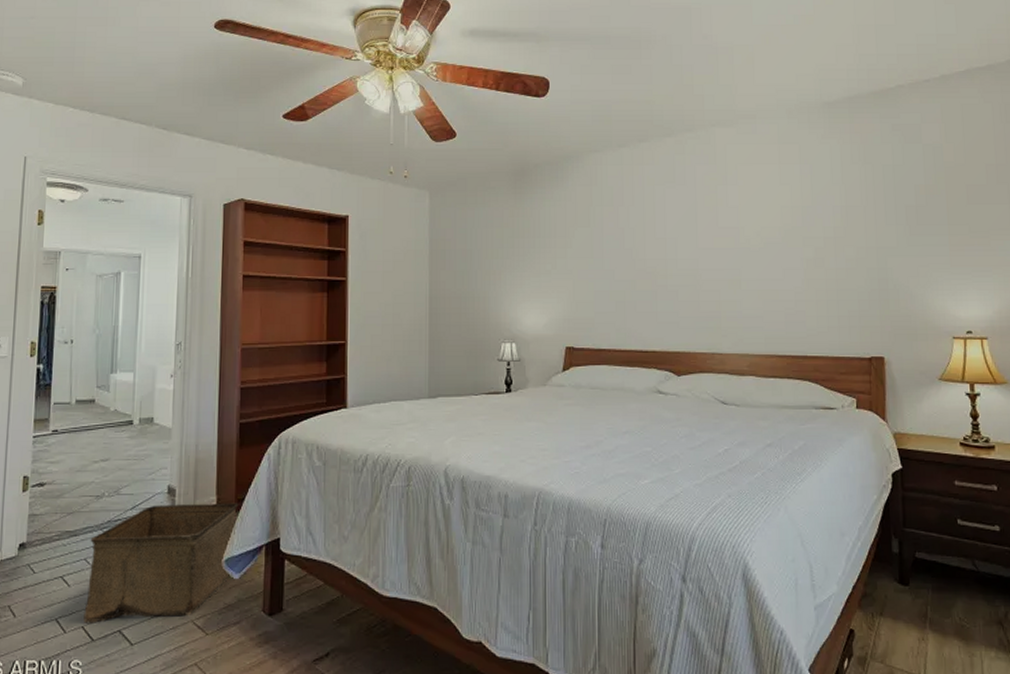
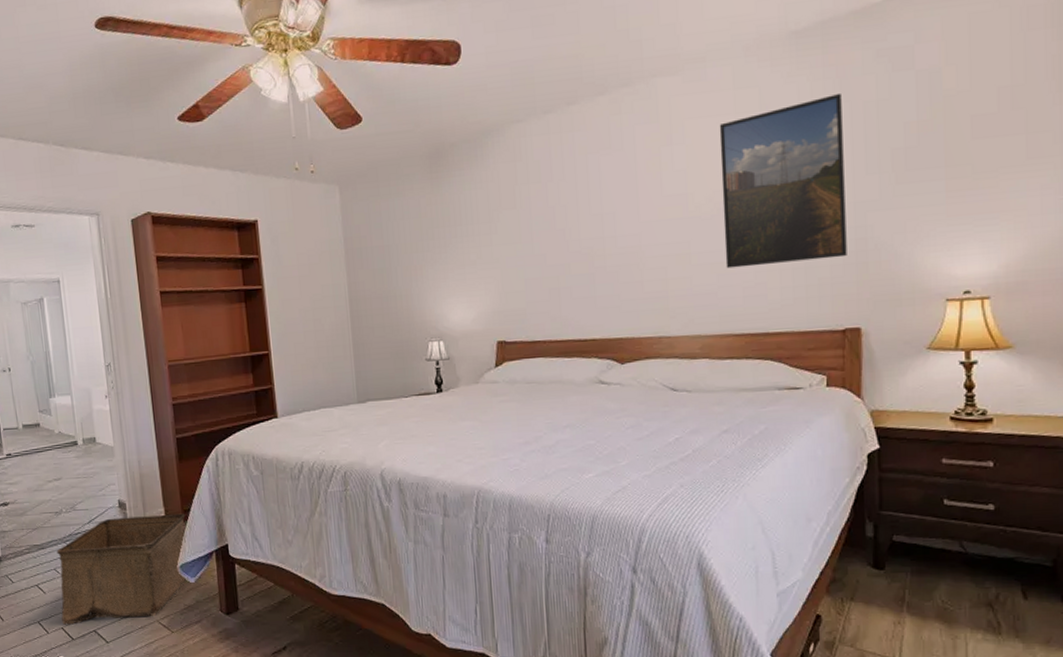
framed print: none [766,155,872,296] -> present [719,92,847,269]

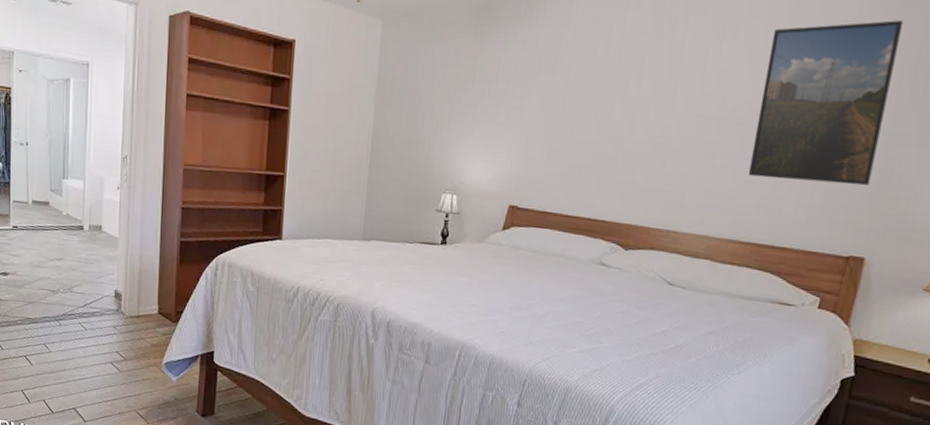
storage bin: present [56,513,188,625] -> none [44,305,178,405]

